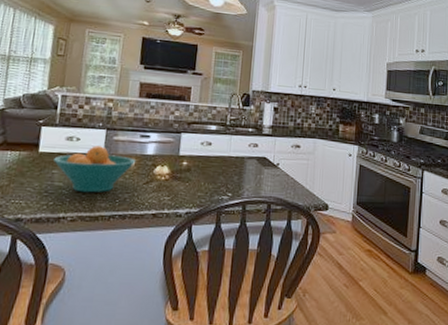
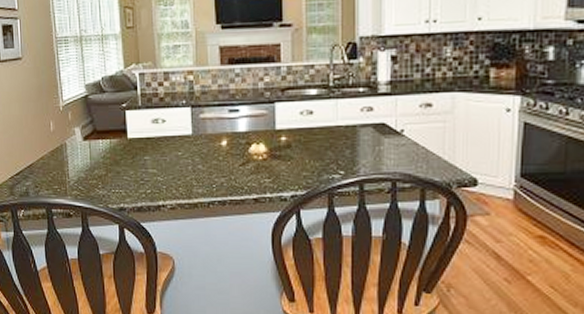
fruit bowl: present [54,145,136,193] -> none [144,126,228,179]

